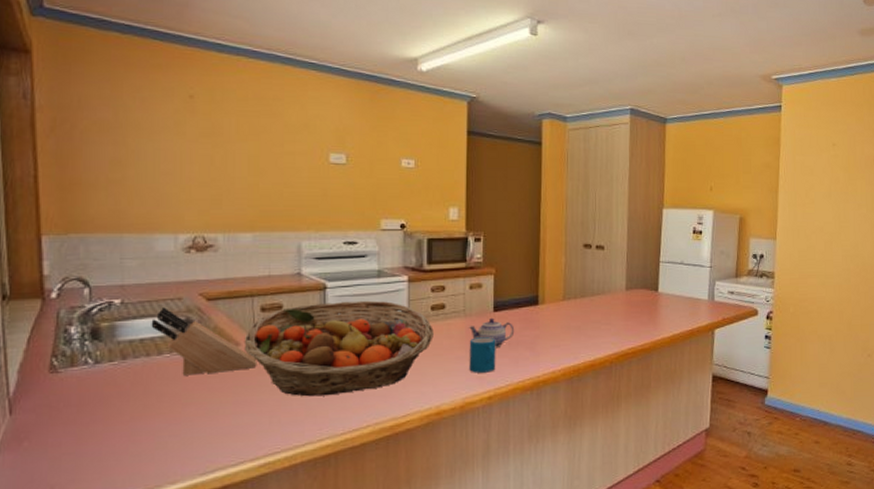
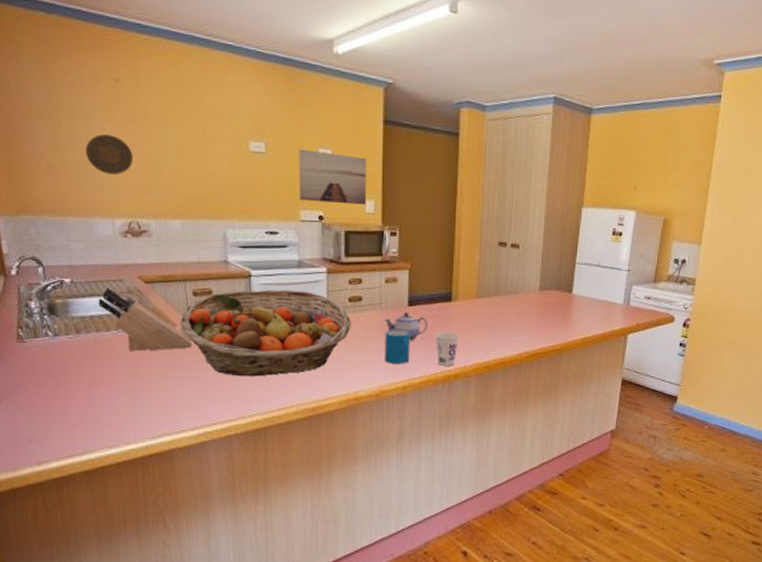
decorative plate: none [151,149,203,189] -> present [85,134,133,174]
wall art: none [381,160,450,212] -> present [299,149,367,205]
cup: none [523,337,548,372] -> present [436,332,460,366]

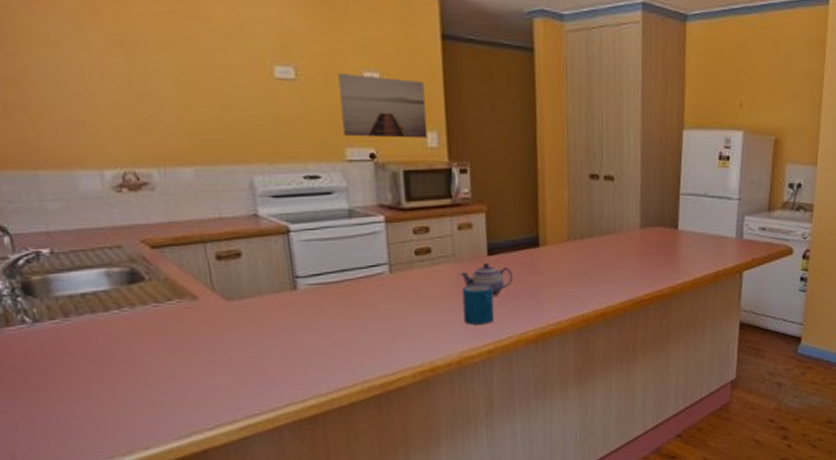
decorative plate: present [85,134,133,174] -> none [54,63,121,113]
knife block: present [98,288,192,351] -> none [89,257,221,334]
fruit basket: present [179,289,351,377] -> none [201,245,421,355]
cup: present [436,332,460,366] -> none [523,283,552,323]

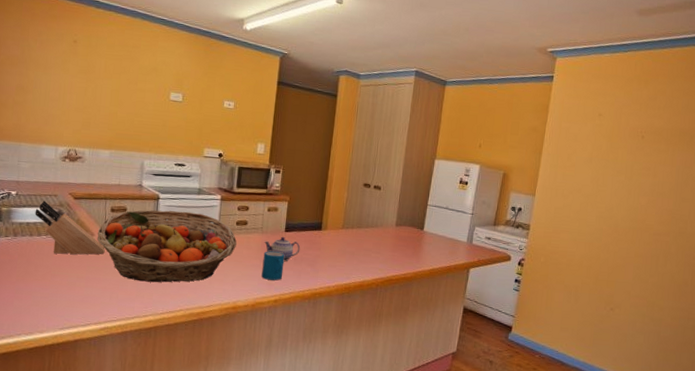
knife block: none [89,257,221,334] -> present [35,201,105,255]
fruit basket: none [201,245,421,355] -> present [96,210,237,283]
wall art: present [338,74,428,138] -> none [205,101,261,147]

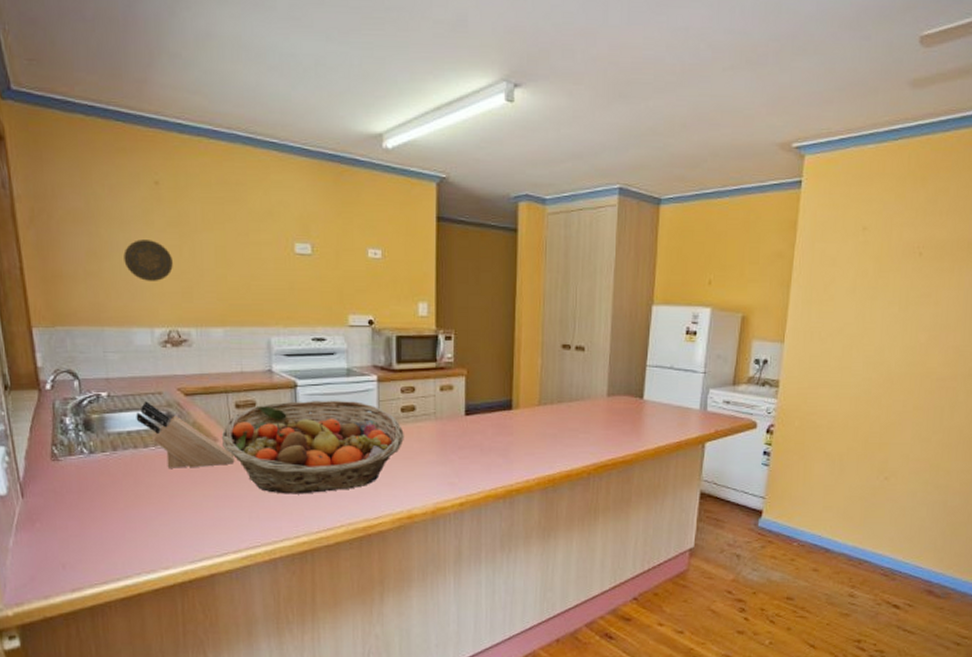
decorative plate: none [43,81,79,112] -> present [123,240,173,281]
mug: present [261,251,285,281] -> none [440,442,468,479]
teapot: present [264,236,301,262] -> none [440,421,487,454]

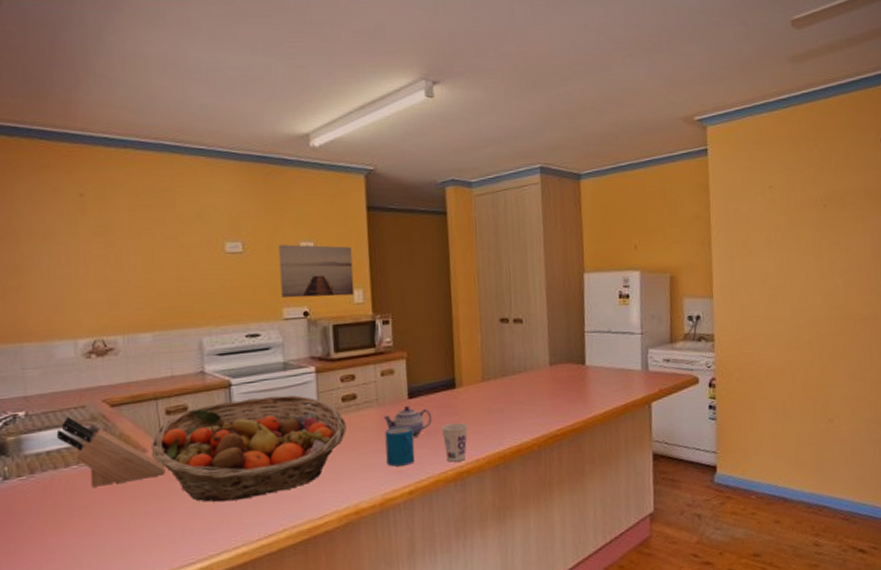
decorative plate: present [123,240,173,281] -> none [46,251,98,292]
wall art: none [347,250,419,308] -> present [278,244,355,298]
teapot: none [440,421,487,454] -> present [383,405,433,439]
mug: none [440,442,468,479] -> present [384,426,415,467]
cup: none [495,443,521,480] -> present [442,423,469,462]

